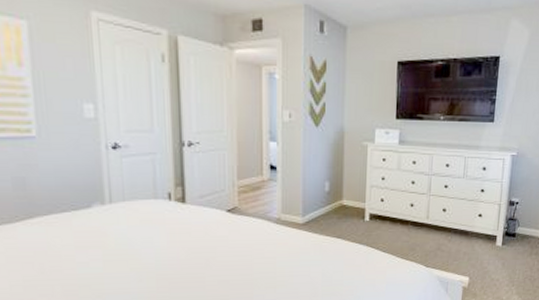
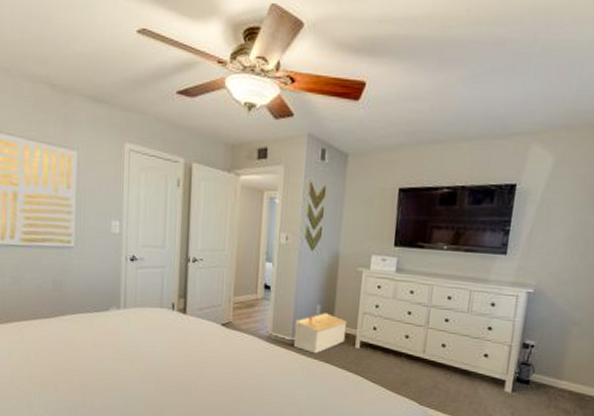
architectural model: none [304,188,356,231] -> present [293,311,347,354]

